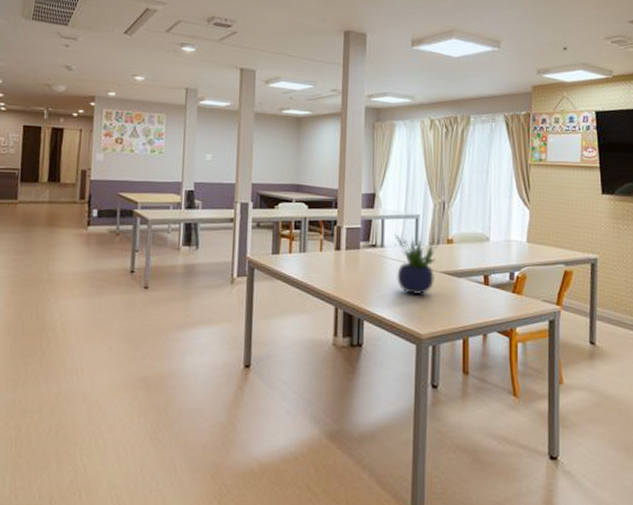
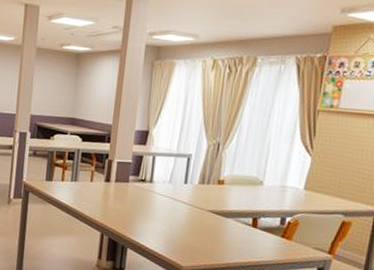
potted plant: present [395,234,442,296] -> none [163,171,213,231]

